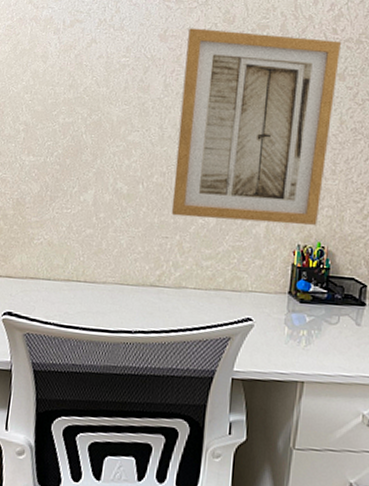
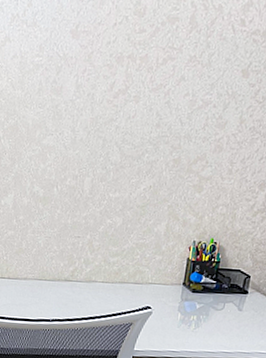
wall art: present [171,28,342,225] -> none [82,22,249,223]

